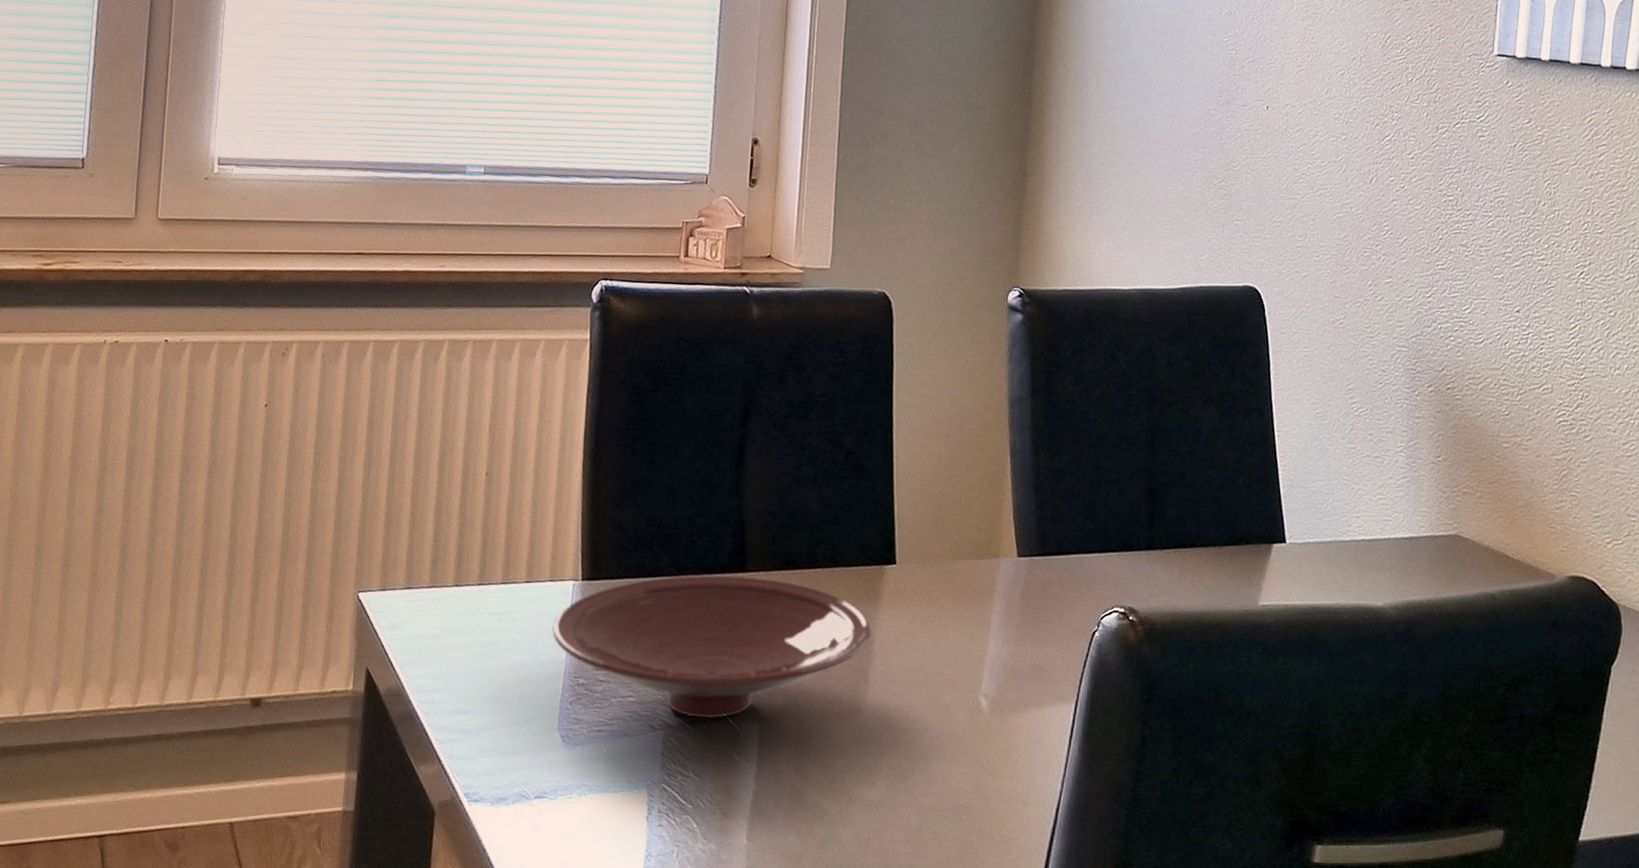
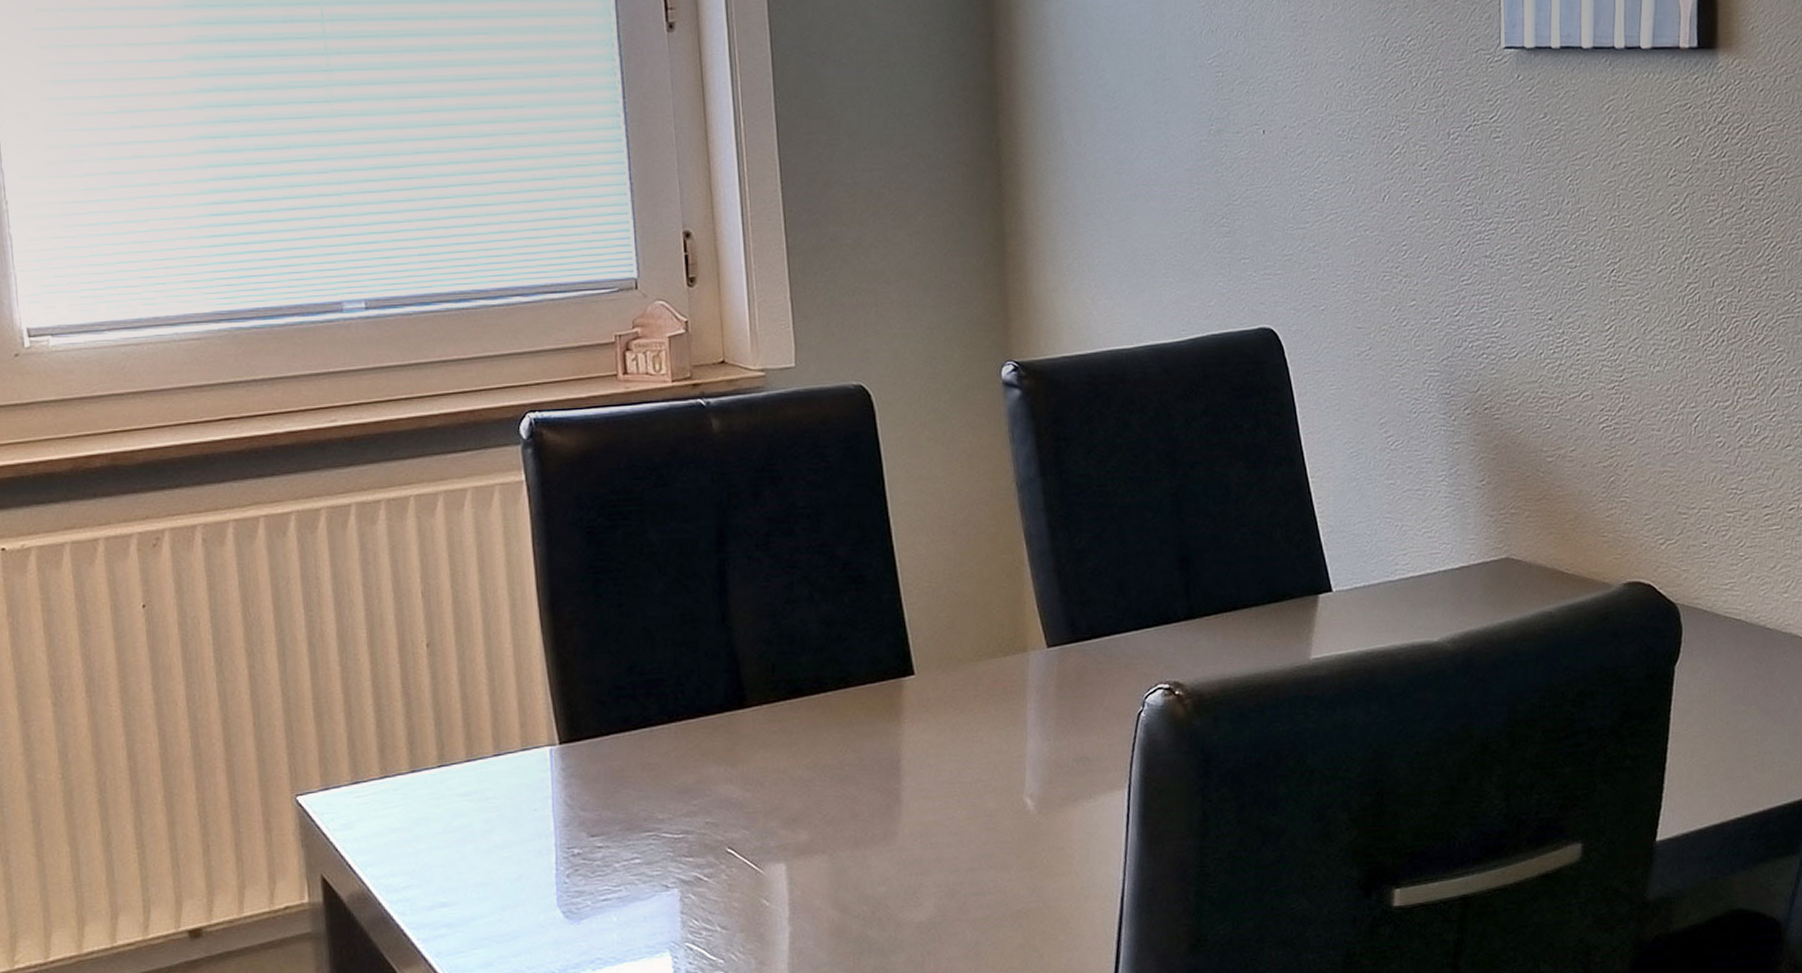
bowl: present [552,574,873,719] -> none [533,711,898,870]

